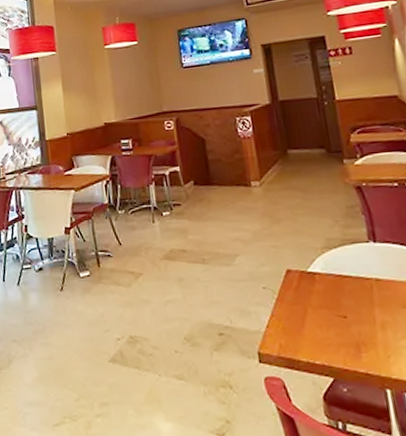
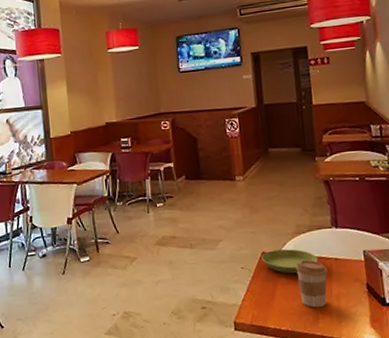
saucer: none [286,266,355,296] -> present [261,249,318,274]
coffee cup: none [328,279,370,339] -> present [295,259,328,308]

